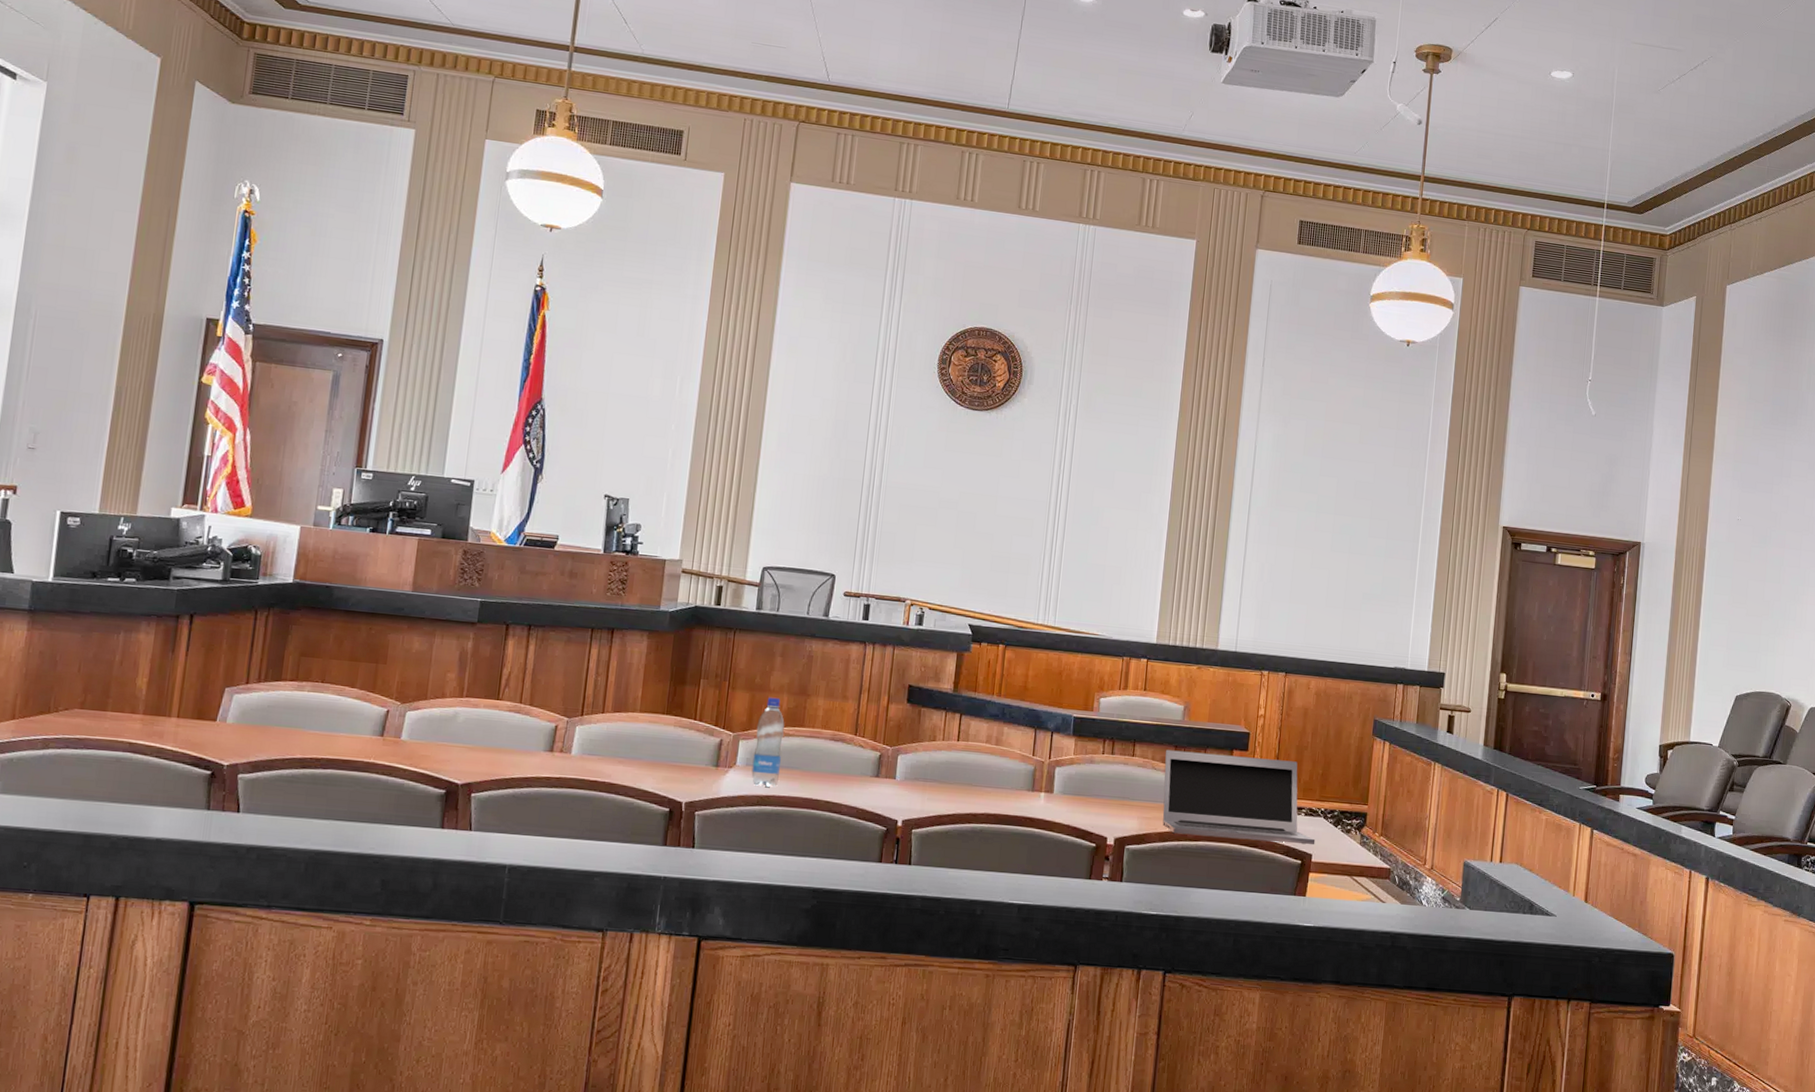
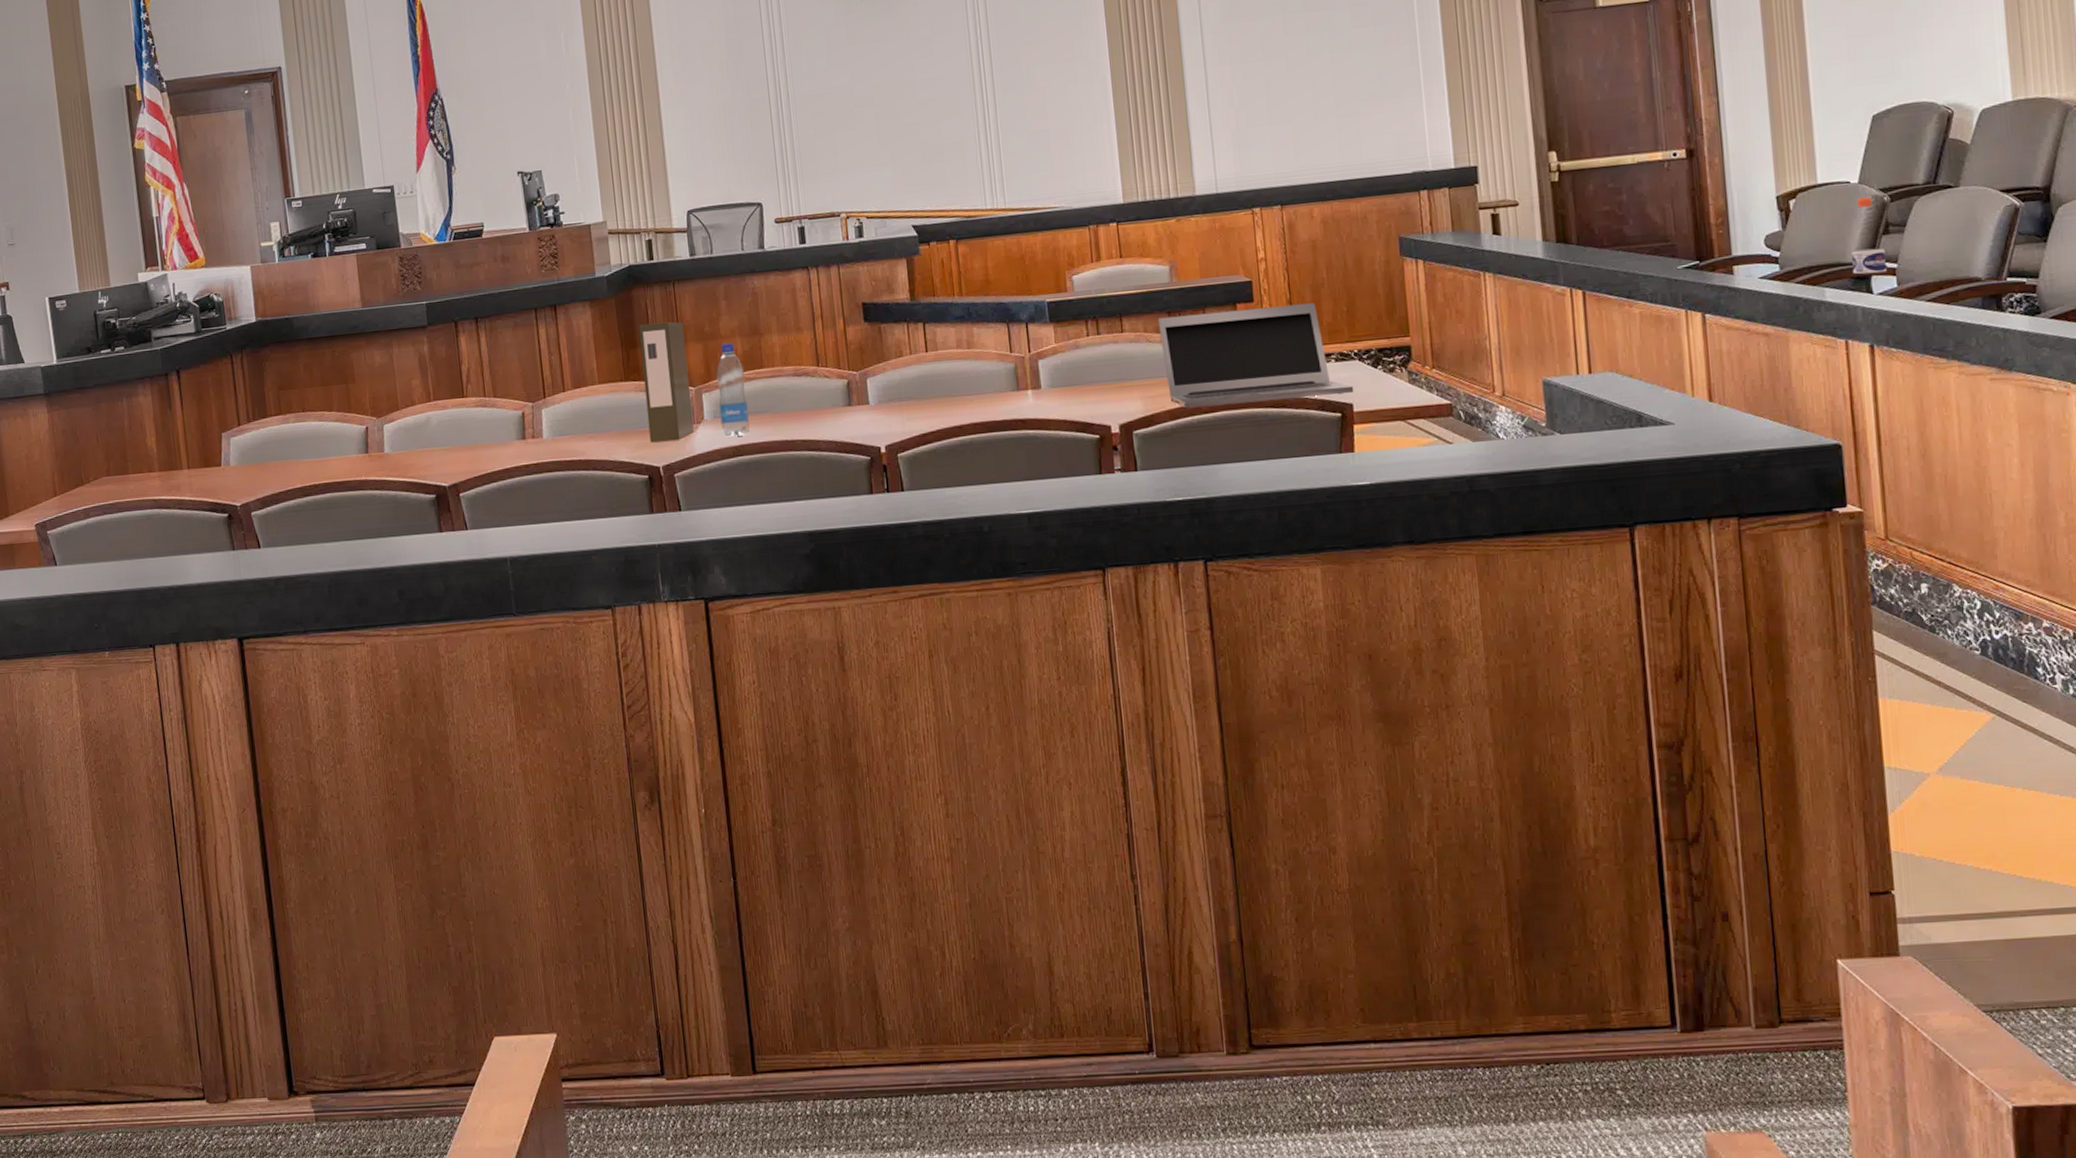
binder: none [678,664,736,781] -> present [638,321,695,443]
water bottle: none [1704,758,1728,821] -> present [1851,196,1887,275]

